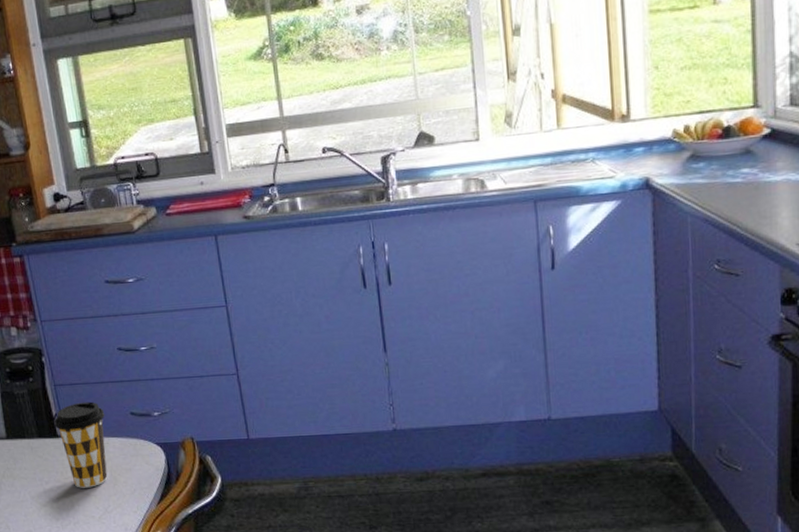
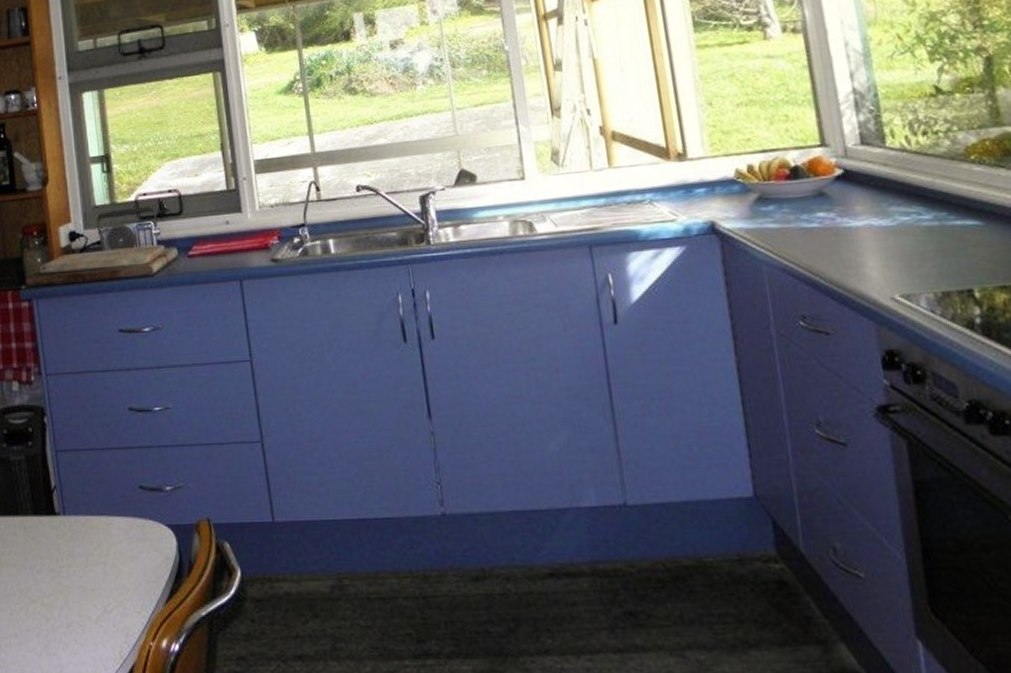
coffee cup: present [54,401,108,488] -> none [52,471,110,580]

